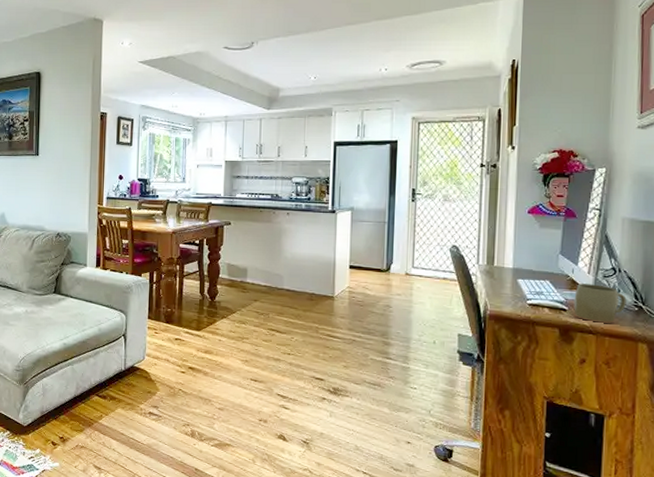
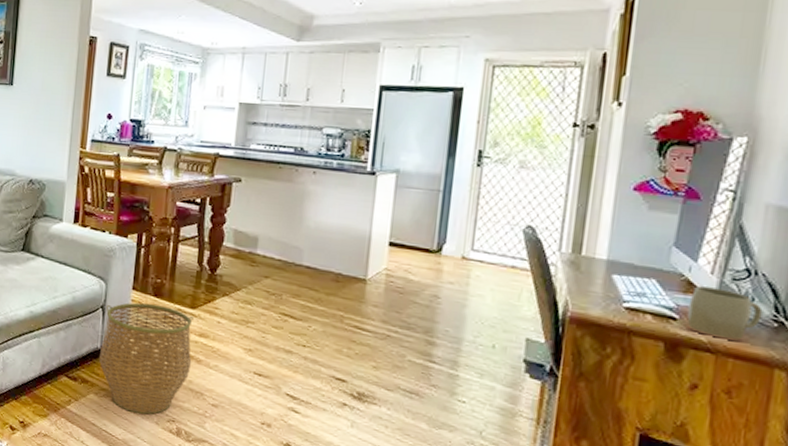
basket: none [124,329,200,422] -> present [99,302,193,415]

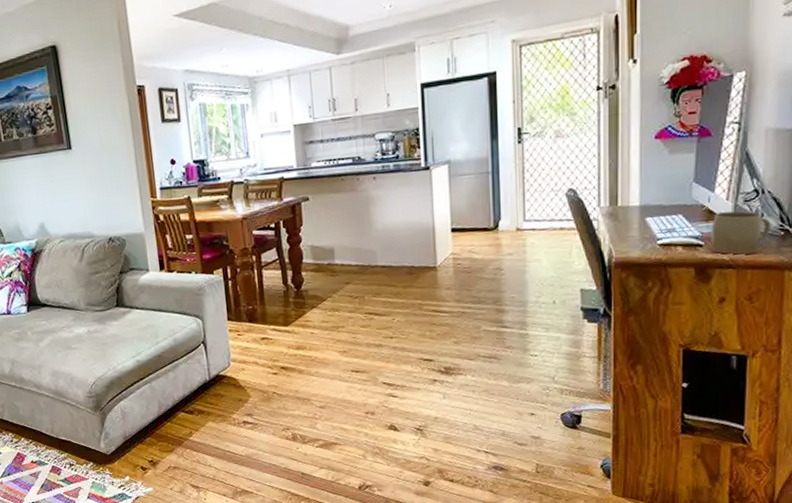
basket: present [99,302,193,415] -> none [206,329,295,430]

